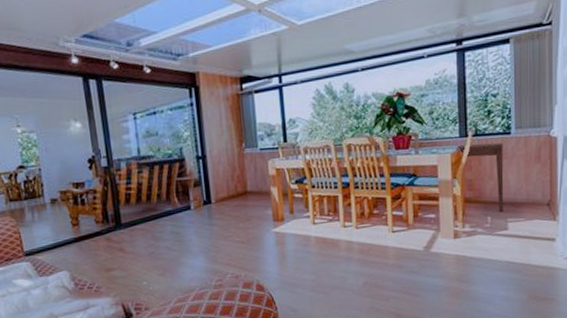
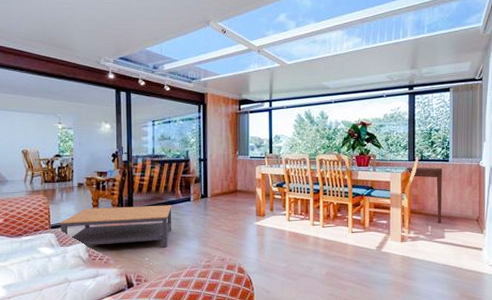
coffee table: none [35,216,172,273] -> present [60,205,172,248]

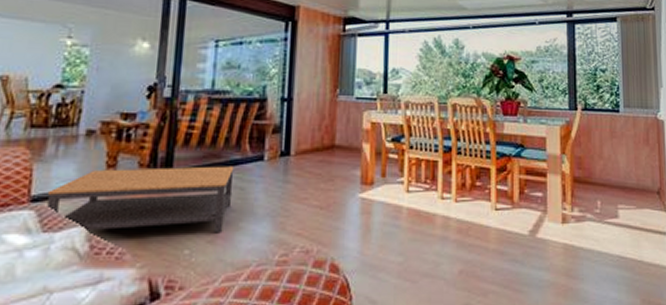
side table: present [405,167,443,224] -> none [564,117,614,197]

